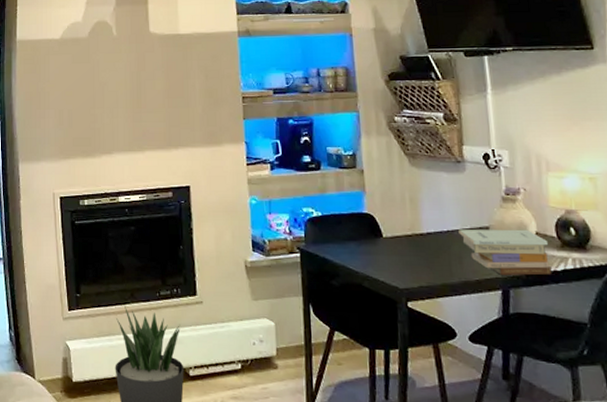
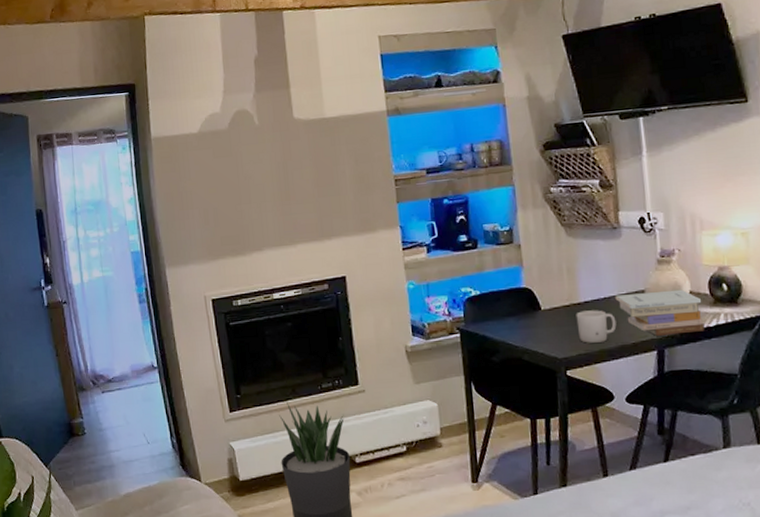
mug: none [418,242,460,276] -> present [576,310,617,343]

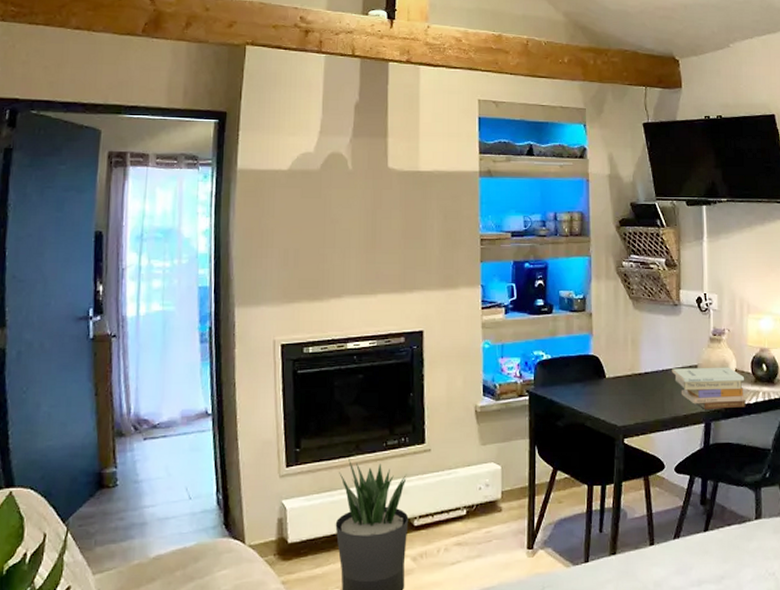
mug: present [576,310,617,343] -> none [636,381,671,413]

